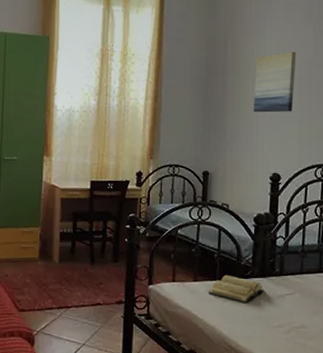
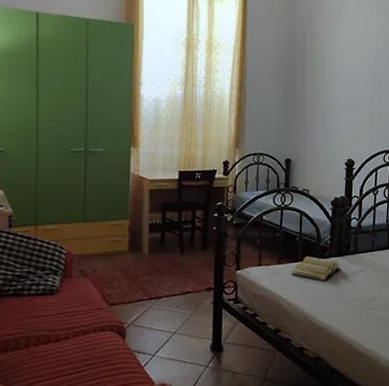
wall art: present [253,51,296,113] -> none [330,44,368,102]

